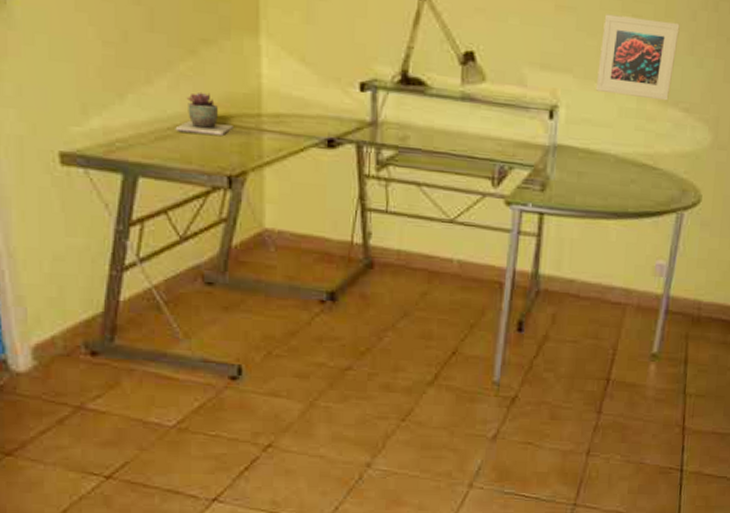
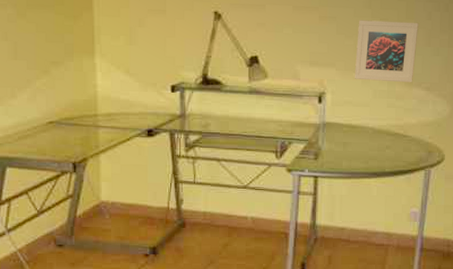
succulent plant: present [175,92,233,135] -> none [33,101,76,132]

